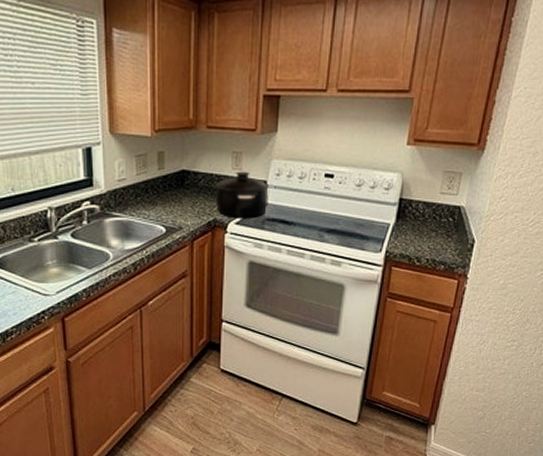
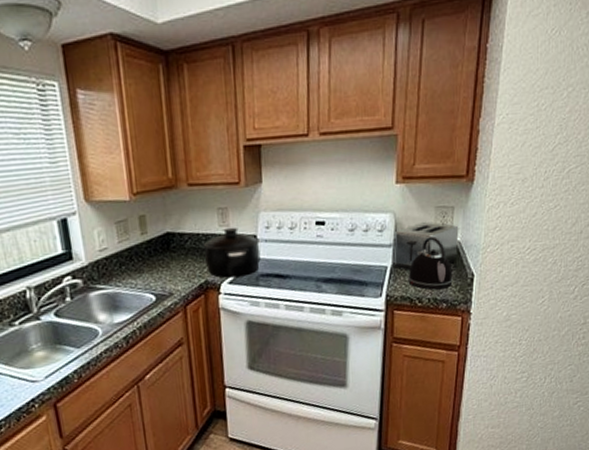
toaster: none [396,185,465,229] -> present [393,222,459,270]
kettle: none [409,200,453,251] -> present [408,236,453,290]

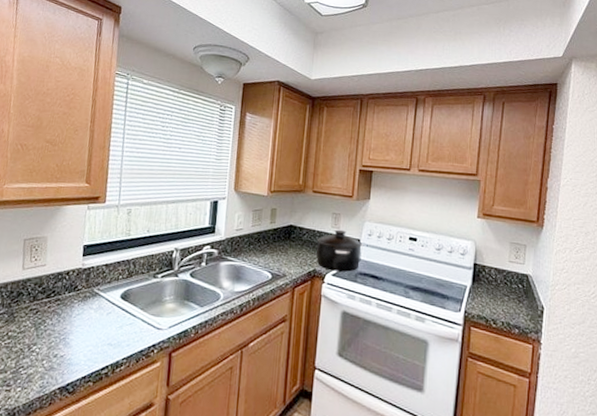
toaster: present [393,222,459,270] -> none [472,254,530,294]
kettle: present [408,236,453,290] -> none [485,267,525,316]

